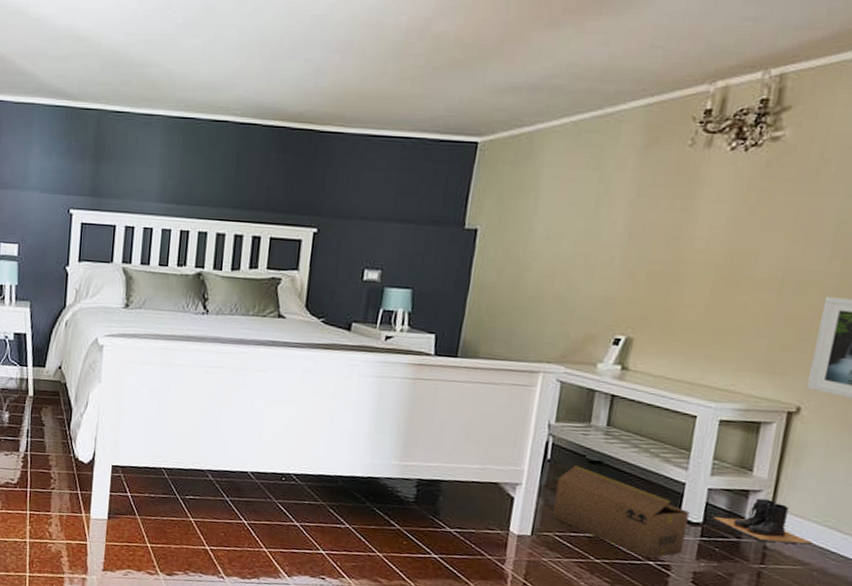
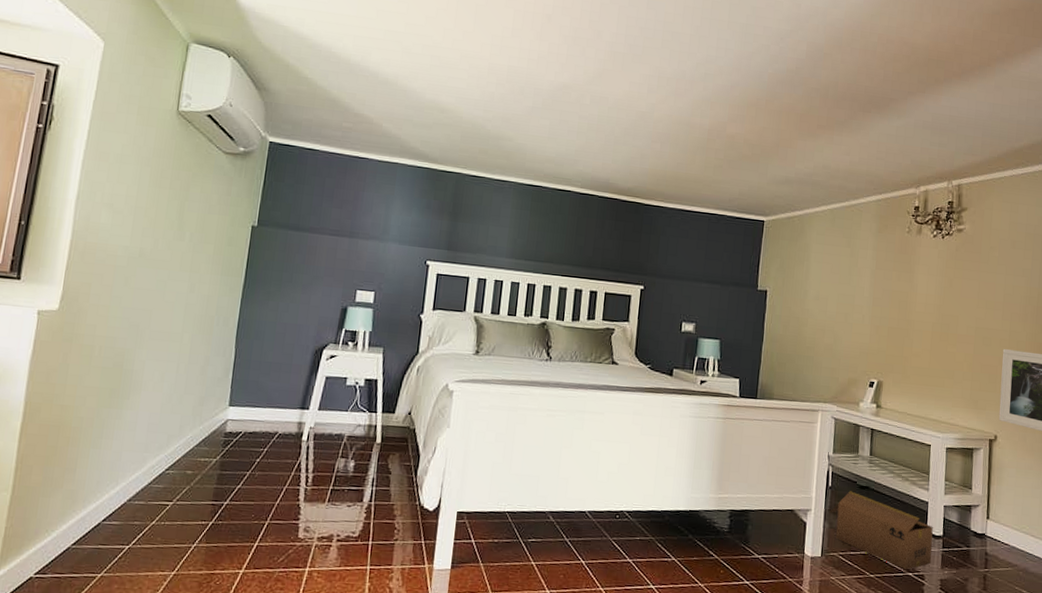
boots: present [712,498,813,545] -> none [949,512,1017,550]

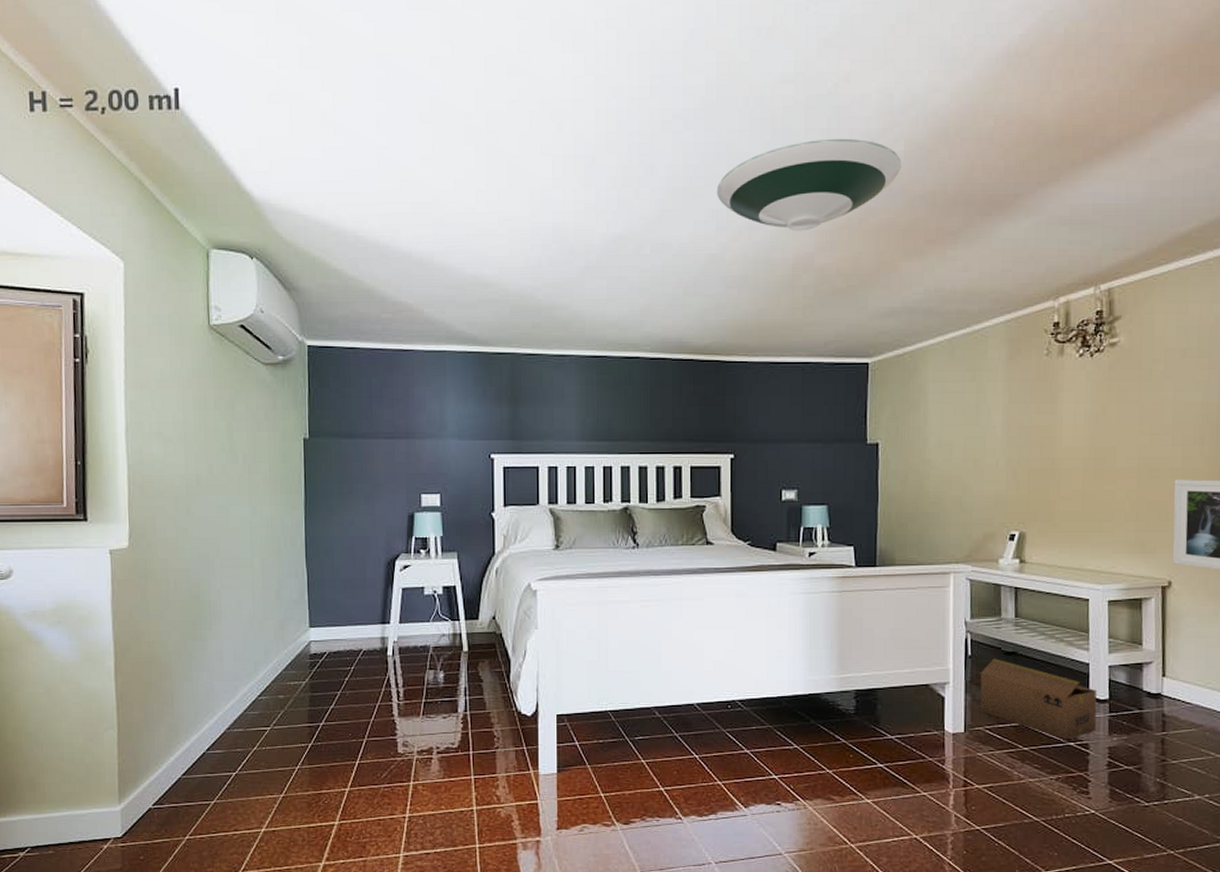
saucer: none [651,30,803,103] -> present [717,138,901,231]

